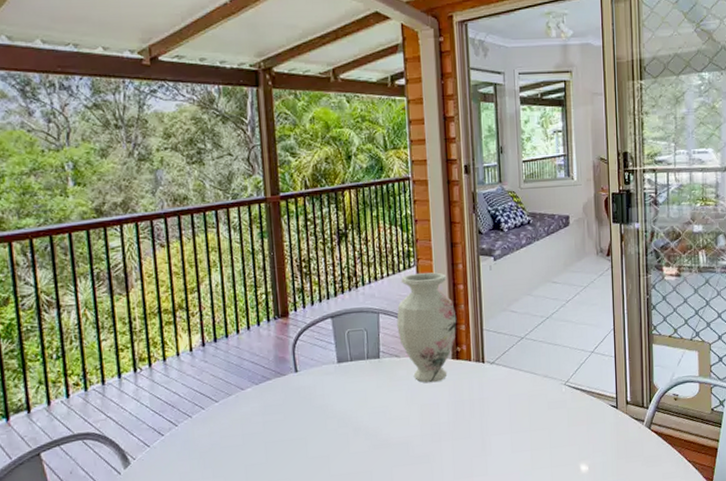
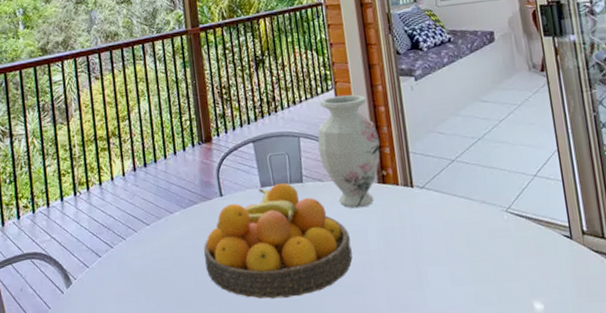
fruit bowl: none [275,358,423,472] -> present [203,182,353,299]

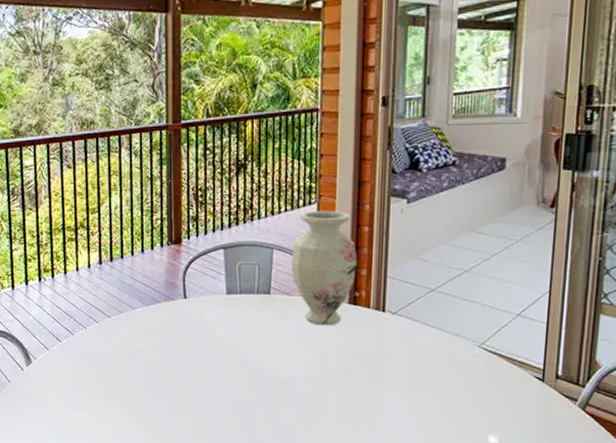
fruit bowl: present [203,182,353,299] -> none [161,292,311,401]

